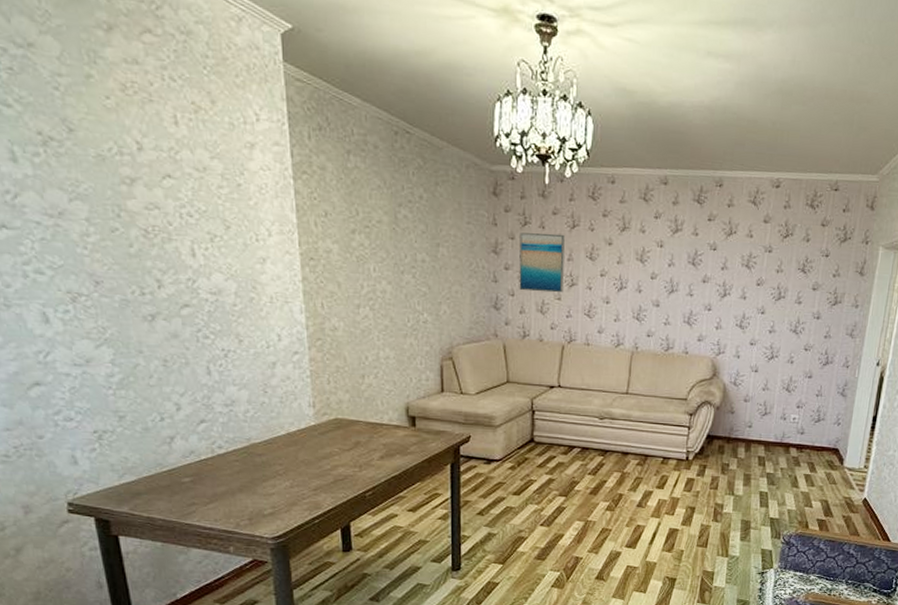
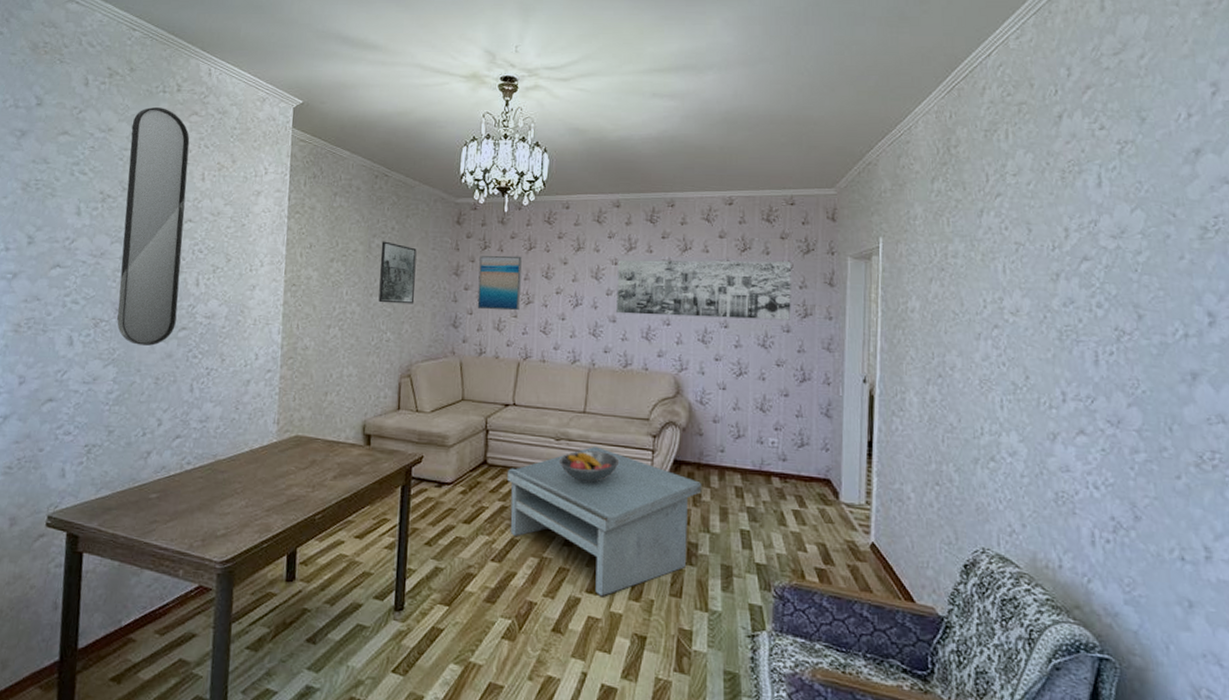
home mirror: none [60,16,176,324] -> present [116,107,190,346]
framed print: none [409,211,450,284] -> present [378,241,417,304]
coffee table: none [553,425,731,550] -> present [506,447,702,597]
fruit bowl: none [603,428,659,456] -> present [559,450,620,483]
wall art: none [660,242,829,308] -> present [616,259,792,320]

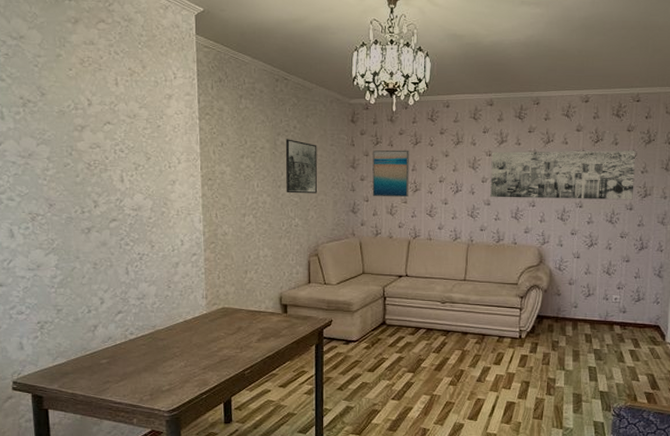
home mirror: present [116,107,190,346] -> none [42,15,106,236]
coffee table: present [506,447,702,597] -> none [402,307,559,422]
fruit bowl: present [559,450,620,483] -> none [445,311,494,336]

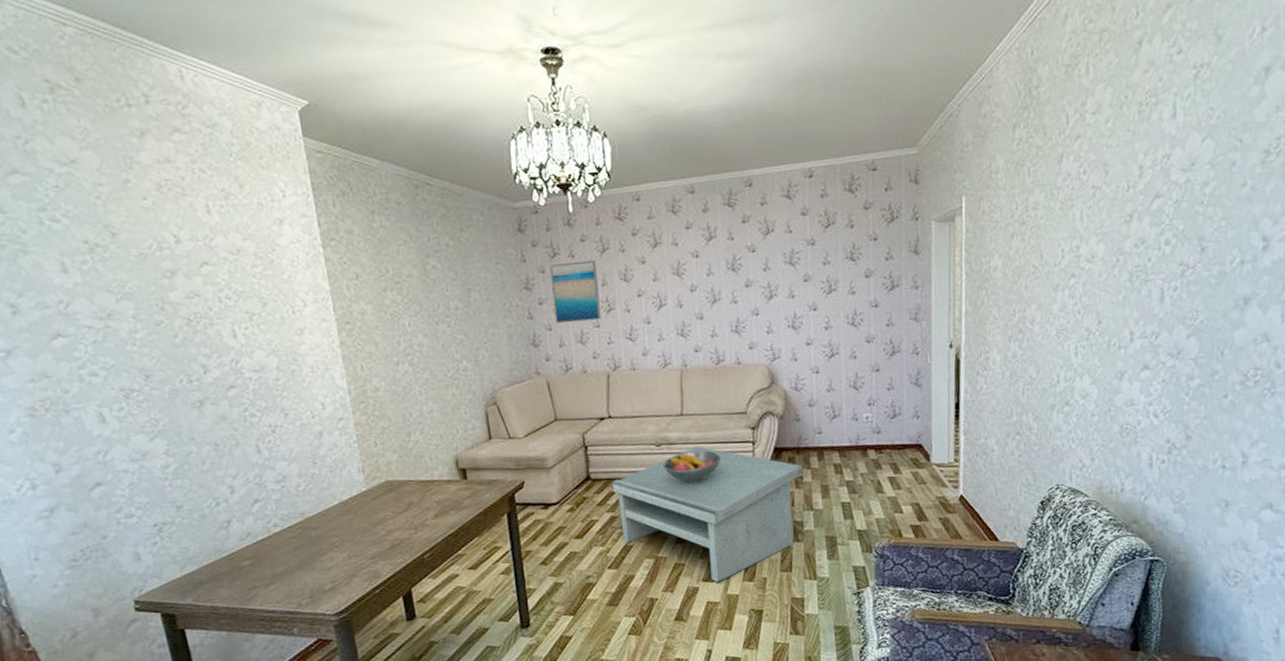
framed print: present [285,139,317,194] -> none [437,261,486,331]
coffee table: none [402,307,559,422] -> present [611,446,803,583]
fruit bowl: none [445,311,494,336] -> present [663,450,722,482]
wall art: present [490,150,636,200] -> none [698,233,879,310]

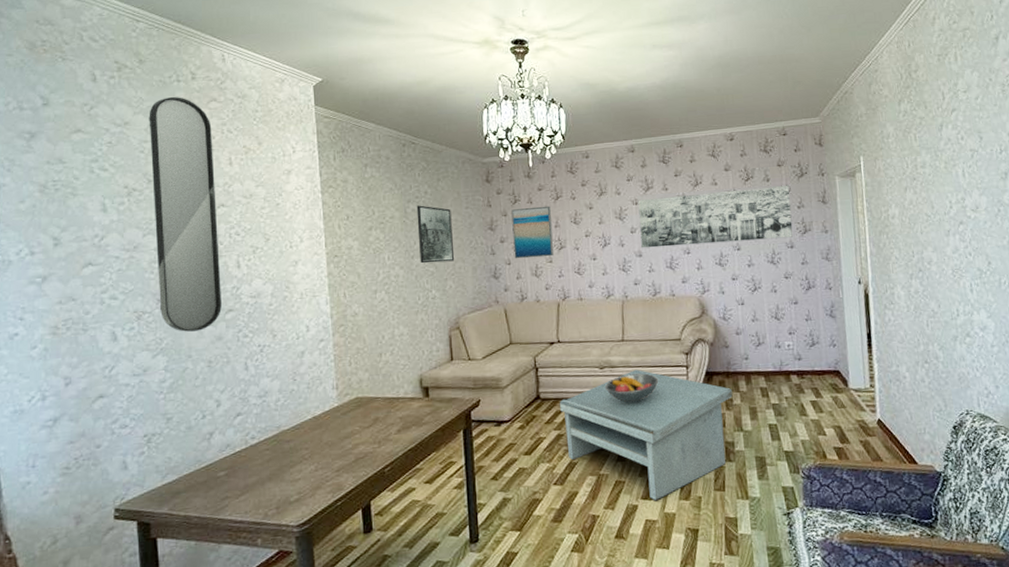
home mirror: none [99,126,222,412] -> present [149,97,222,332]
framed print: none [437,261,486,331] -> present [416,205,454,264]
wall art: none [698,233,879,310] -> present [638,186,793,249]

